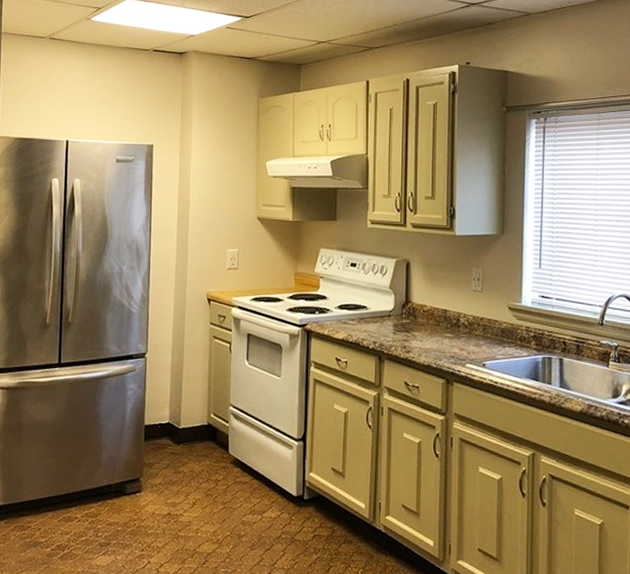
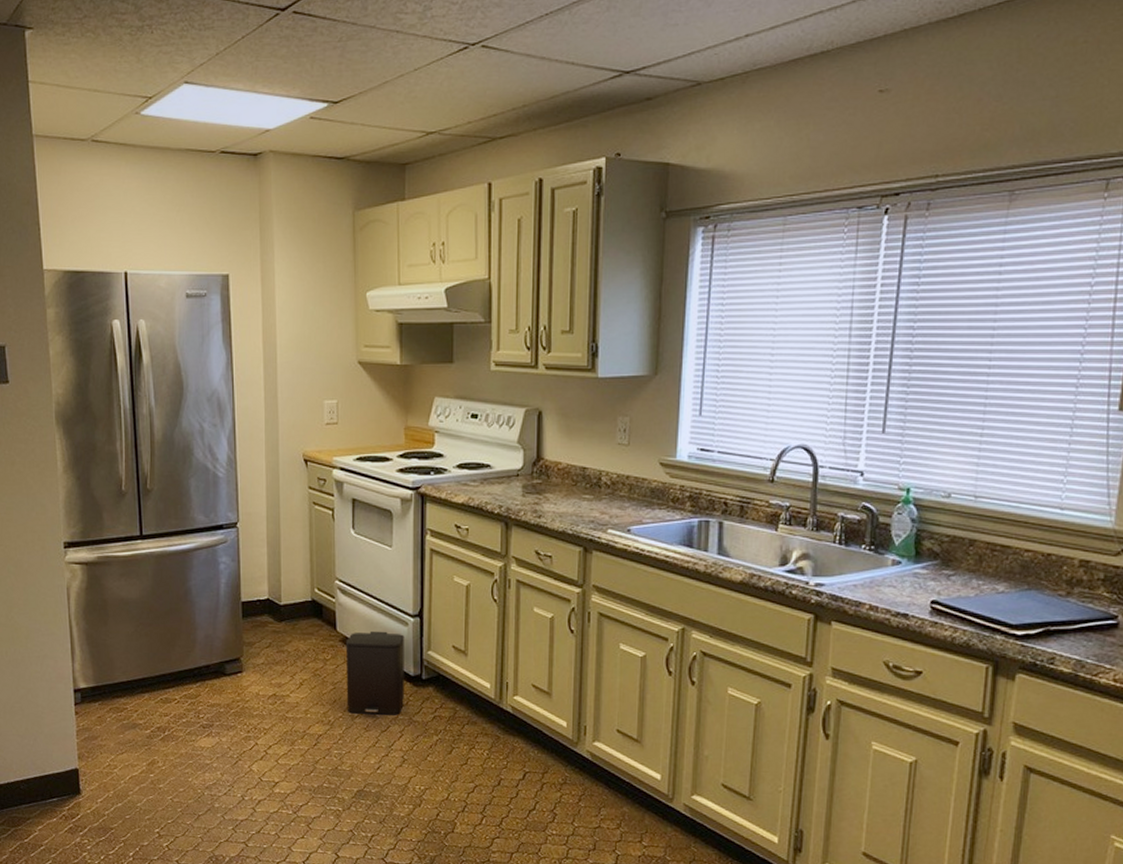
pedal bin: none [234,453,289,534] -> present [345,630,404,715]

